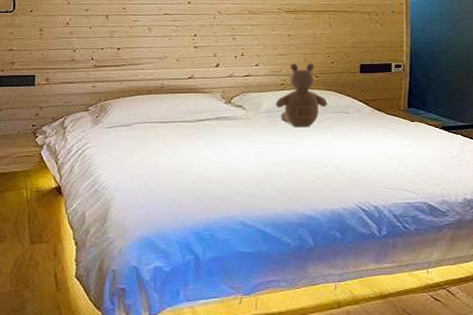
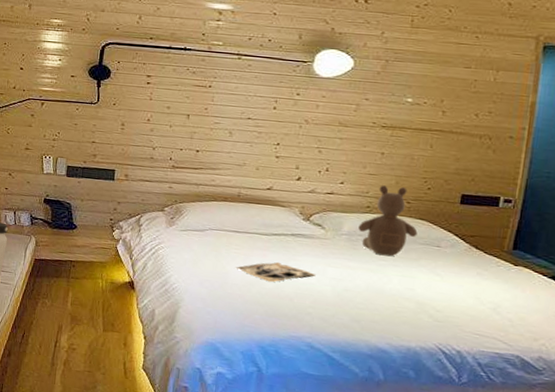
magazine: none [164,146,242,167] -> present [235,262,316,282]

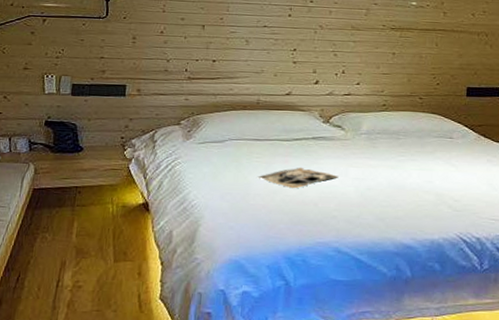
teddy bear: present [358,185,418,257] -> none [376,83,431,152]

